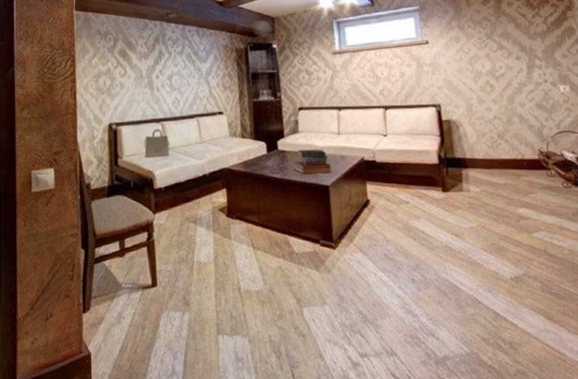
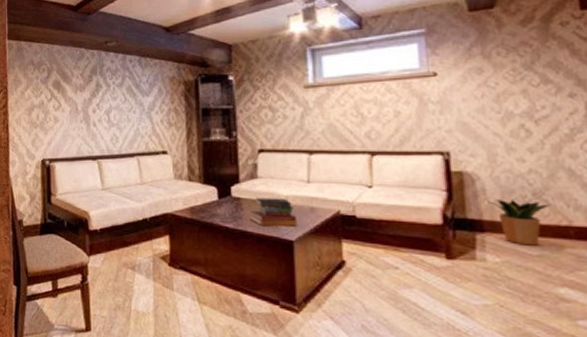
handbag: present [144,129,170,157] -> none [79,167,107,197]
potted plant: none [468,140,511,177] -> present [487,198,553,246]

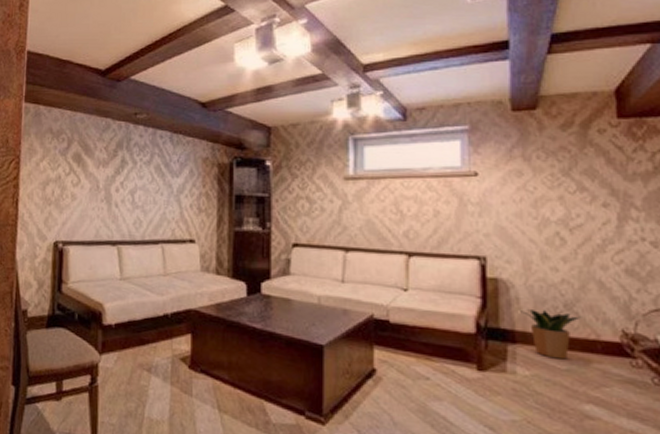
books: present [249,198,298,227] -> none [279,296,329,330]

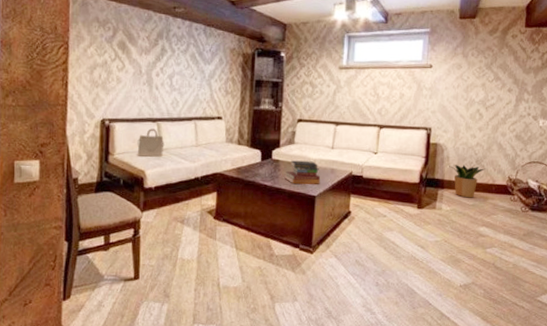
handbag: none [94,253,126,288] -> present [137,128,165,157]
books: none [279,296,329,330] -> present [284,160,321,185]

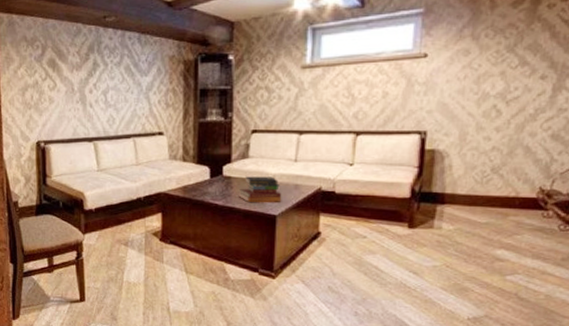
handbag: present [137,128,165,157] -> none [74,148,103,178]
potted plant: present [449,164,486,198] -> none [452,173,506,215]

